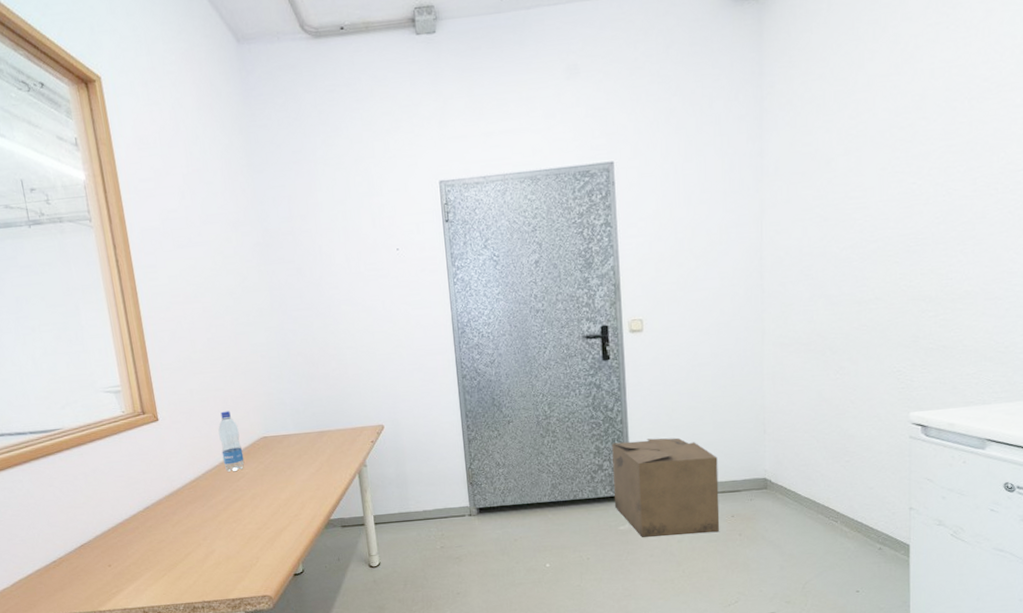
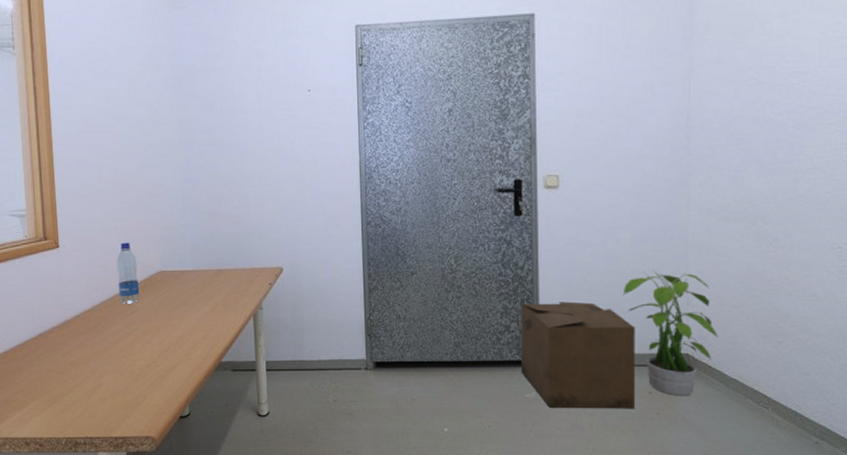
potted plant: none [705,403,792,517] -> present [623,270,718,397]

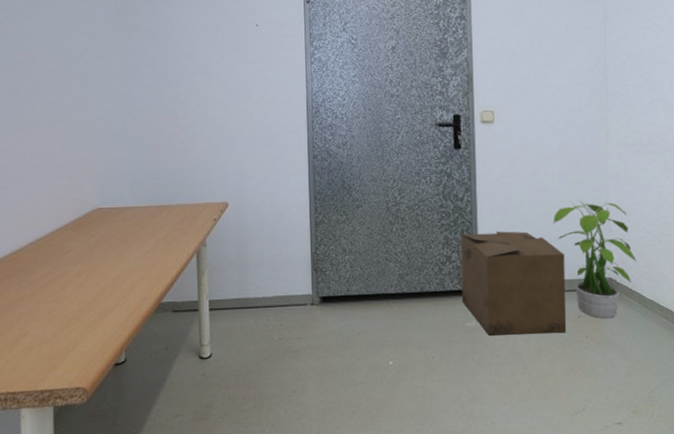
bottle: present [117,242,140,305] -> none [49,178,74,246]

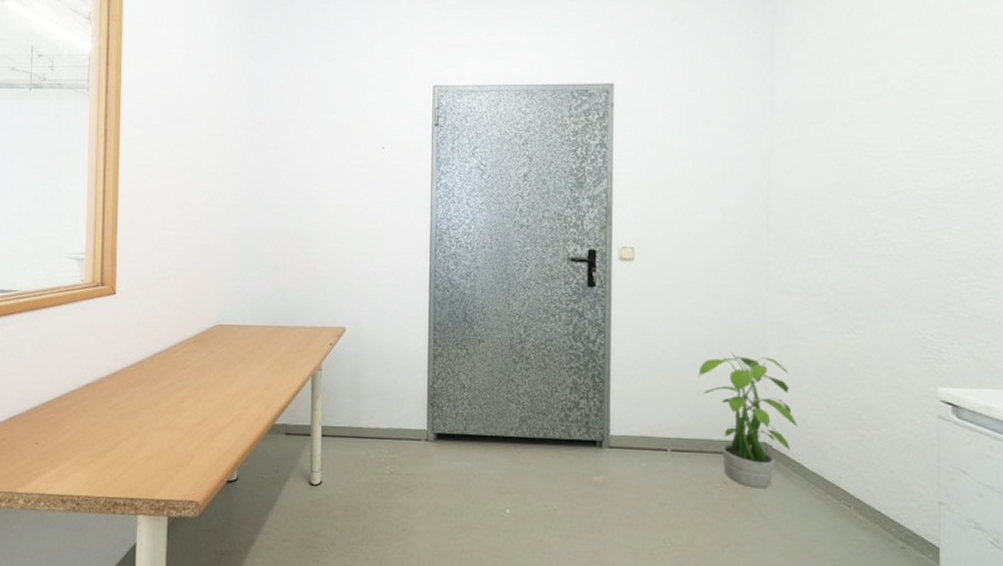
cardboard box: present [461,231,567,336] -> none [589,379,711,500]

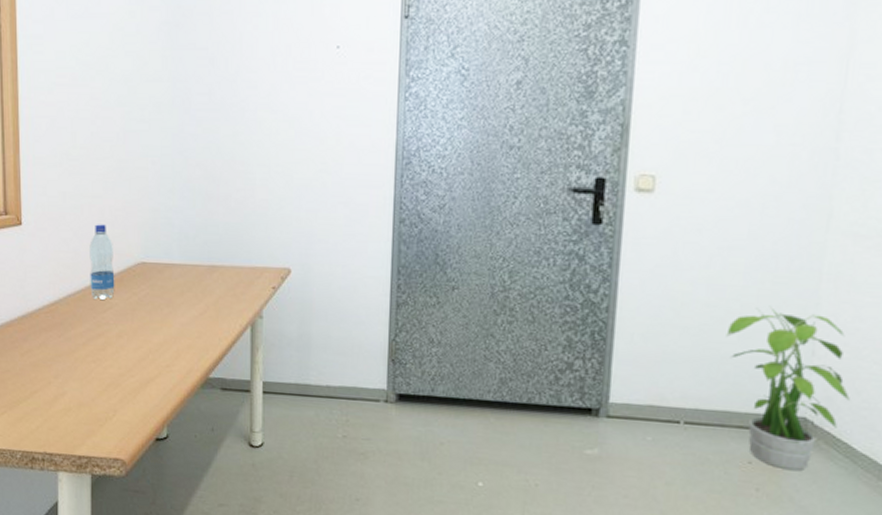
bottle: none [173,292,195,359] -> present [89,224,115,301]

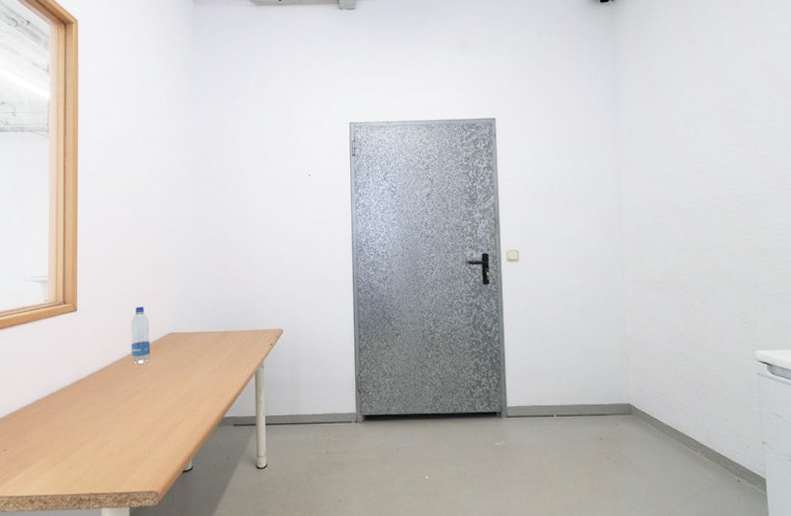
potted plant: present [726,307,850,471] -> none [574,331,653,442]

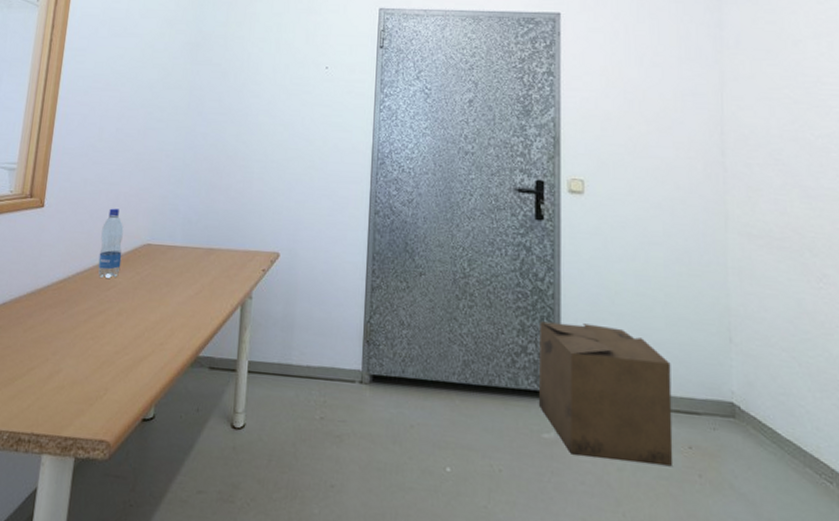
cardboard box: none [490,359,589,455] -> present [538,321,673,467]

